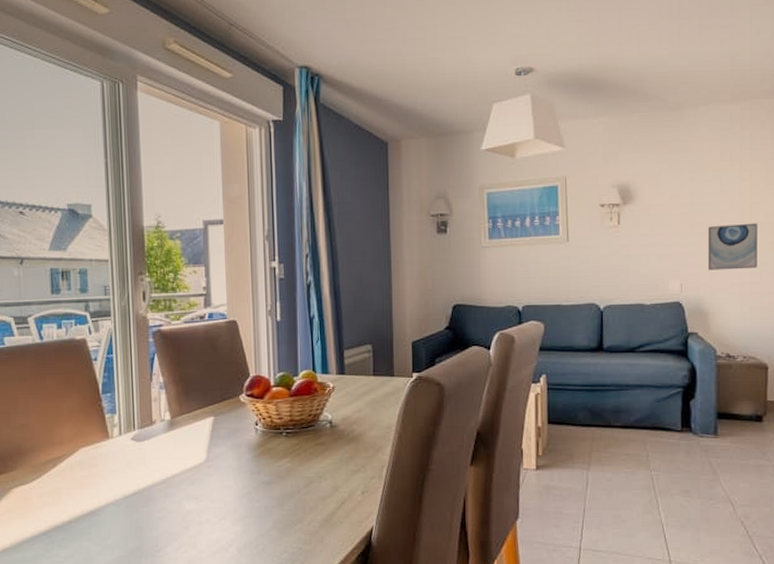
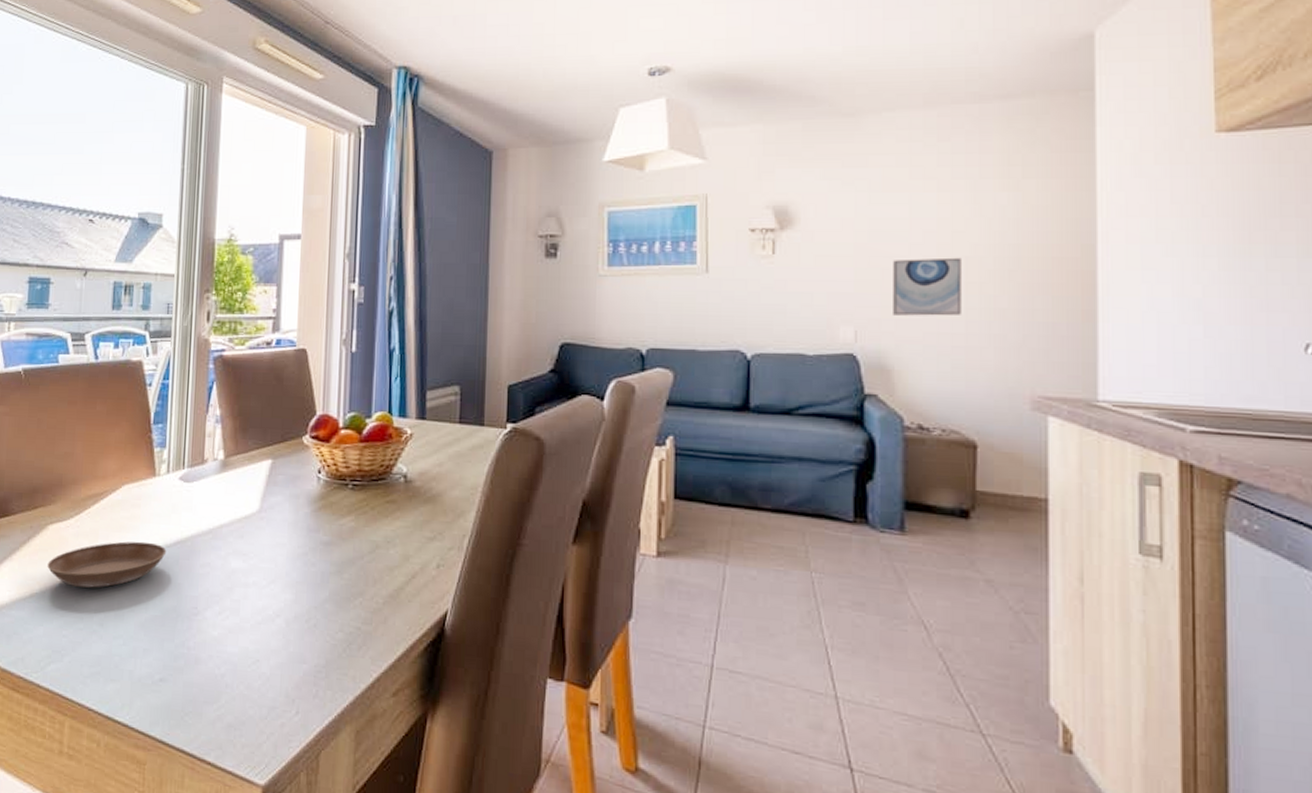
saucer: none [15,495,126,539] -> present [47,541,167,588]

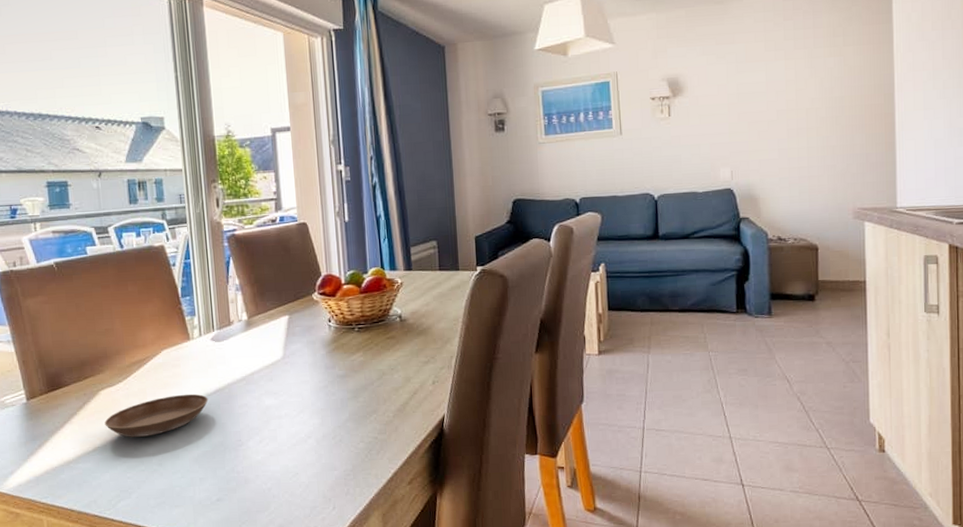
wall art: present [893,257,961,316] -> none [756,109,805,157]

